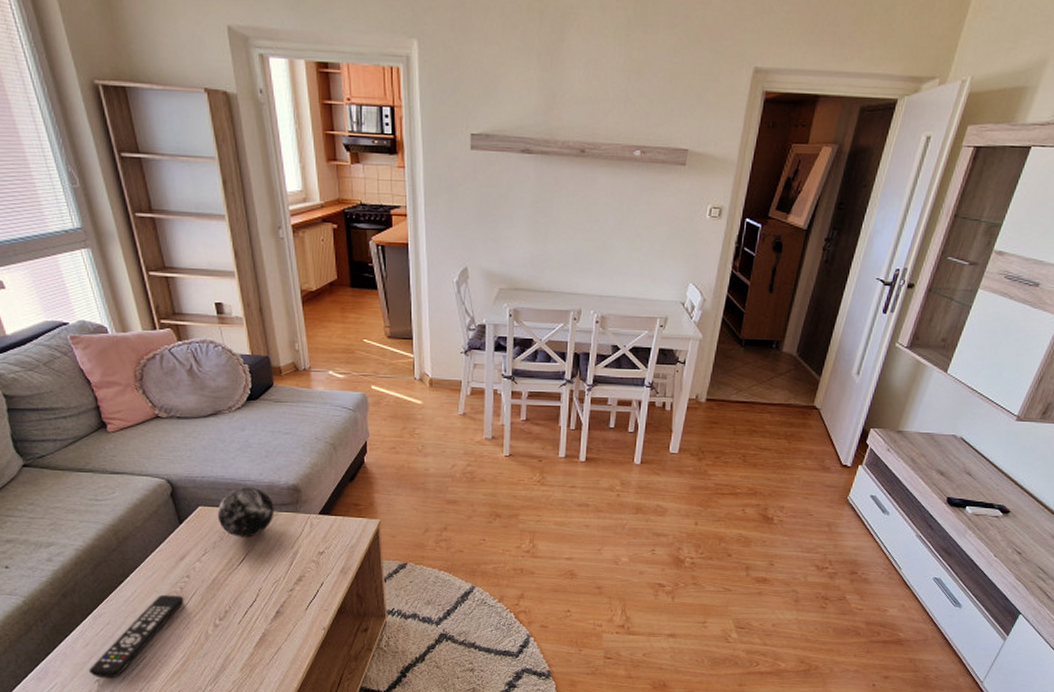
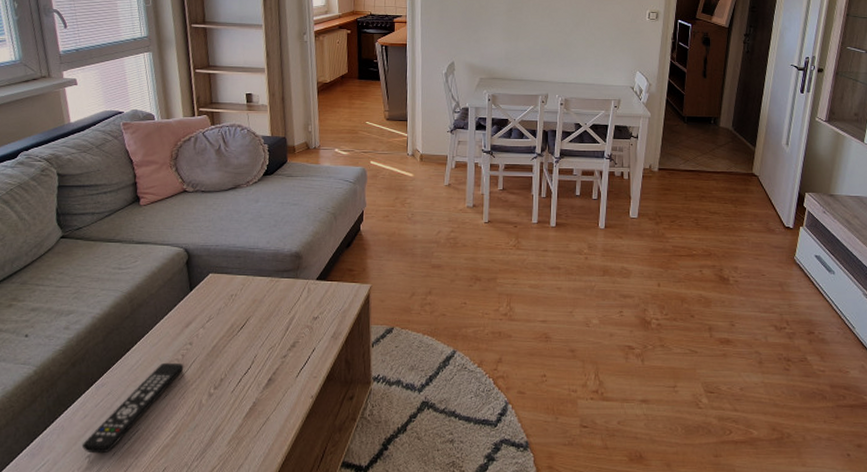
decorative orb: present [217,487,274,538] -> none [225,254,277,304]

